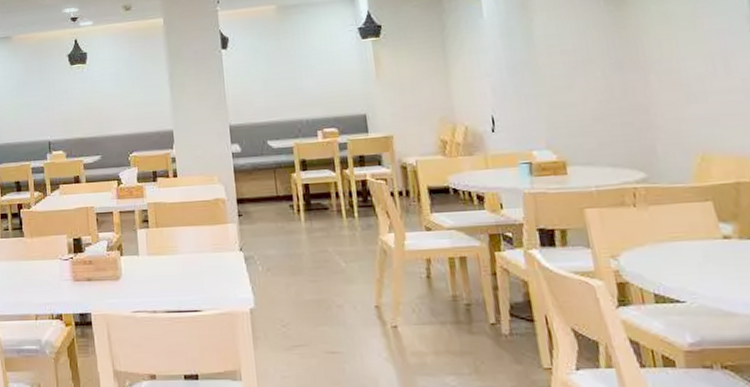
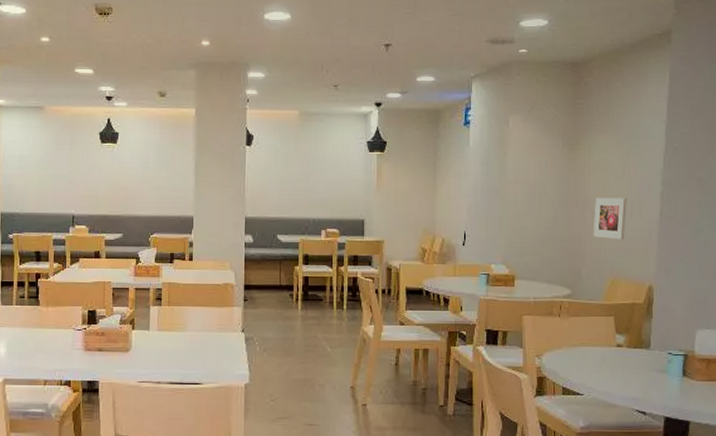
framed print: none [660,54,710,106] -> present [593,198,627,240]

